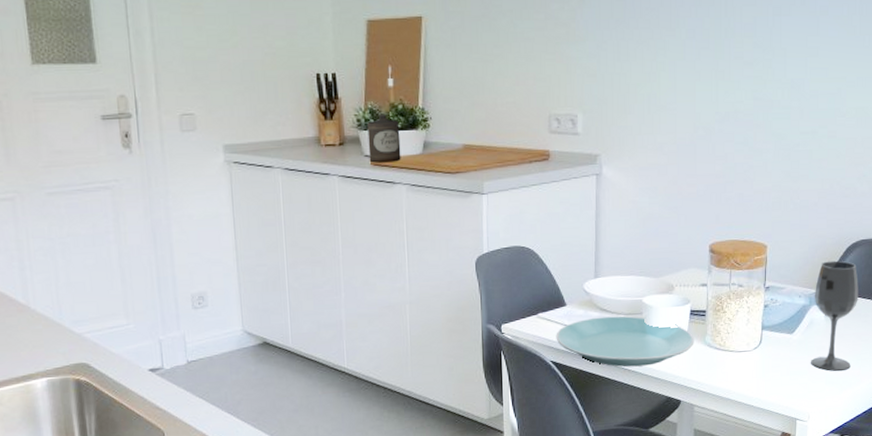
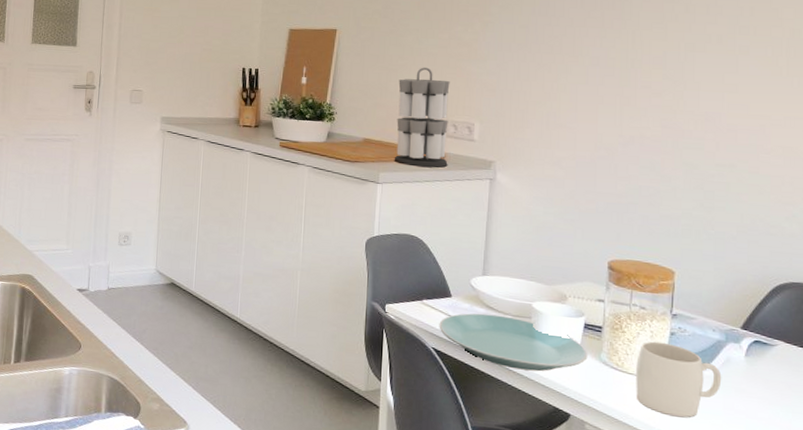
canister: present [367,113,401,163] -> none [279,105,308,147]
spice rack: none [495,55,554,171] -> present [394,67,450,168]
mug: none [736,315,807,384] -> present [636,341,722,418]
wine glass: present [811,260,859,371] -> none [727,298,788,421]

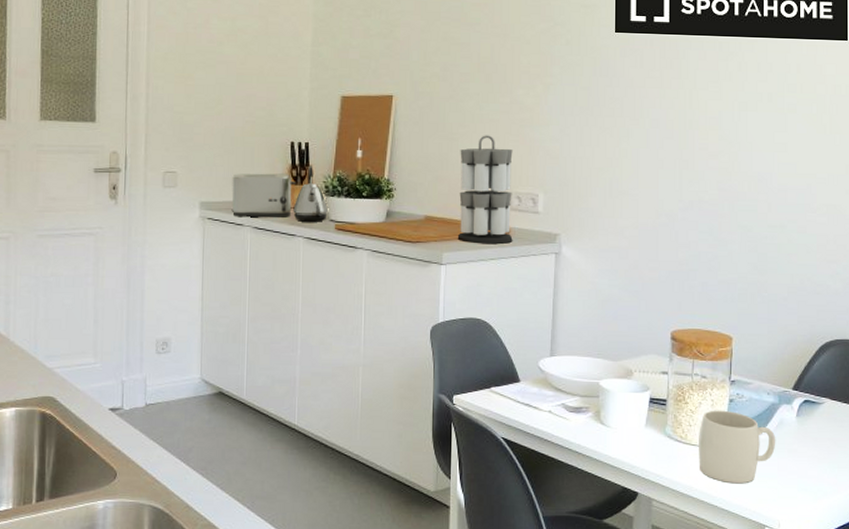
toaster: none [188,94,246,134] -> present [231,173,296,218]
kettle: none [242,89,275,139] -> present [293,165,329,222]
plate: present [439,313,588,372] -> none [508,396,654,452]

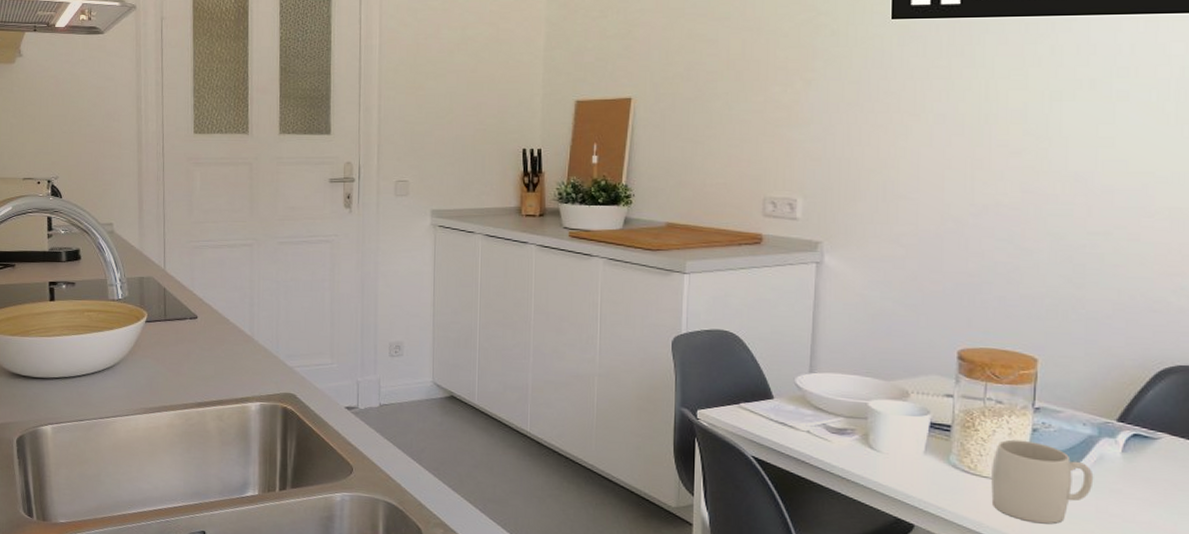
toaster: present [231,173,296,218] -> none [462,181,528,226]
kettle: present [293,165,329,222] -> none [525,172,563,230]
spice rack: present [457,135,513,245] -> none [702,137,767,253]

